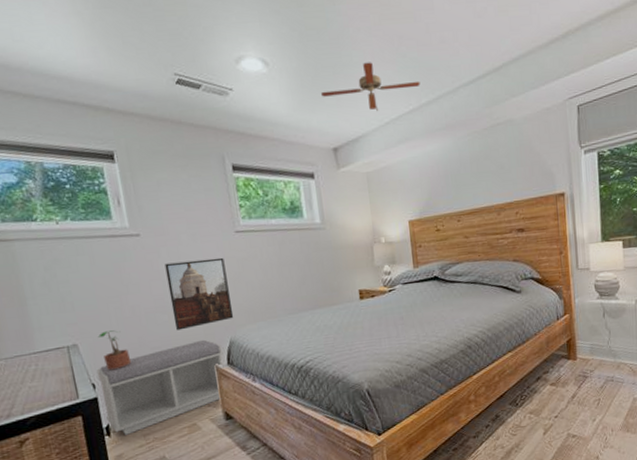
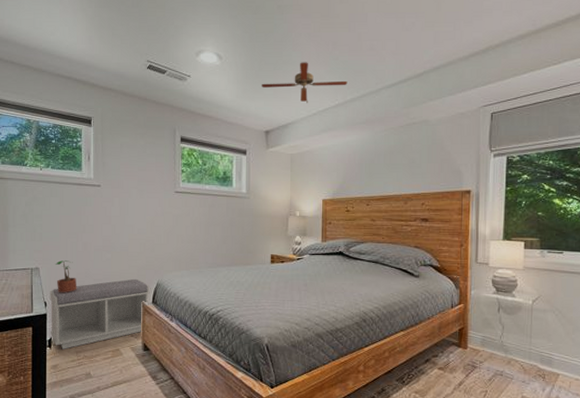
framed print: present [164,257,234,331] -> none [115,211,164,268]

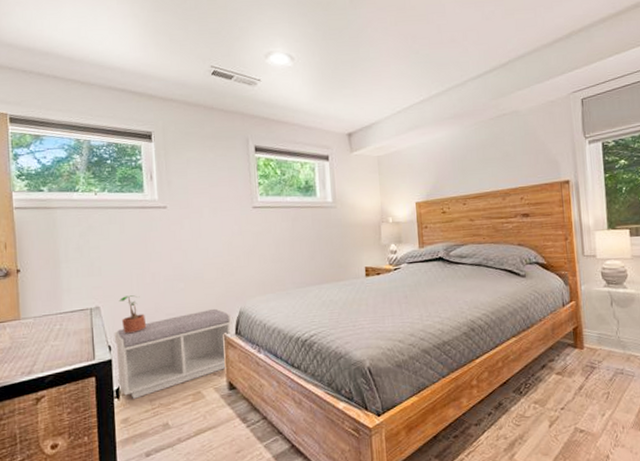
ceiling fan: present [262,62,348,104] -> none [339,58,431,102]

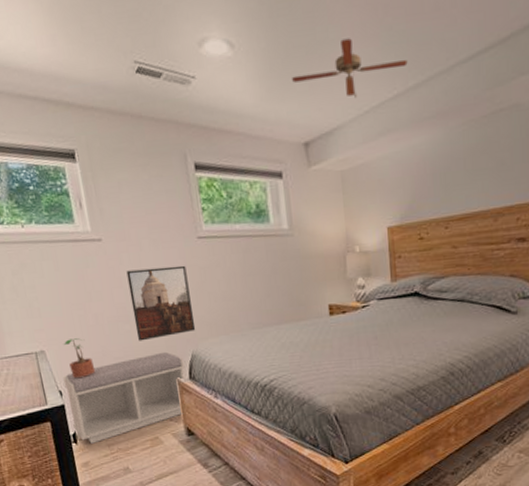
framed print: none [186,231,245,299] -> present [126,265,196,341]
ceiling fan: none [339,58,431,102] -> present [292,38,408,99]

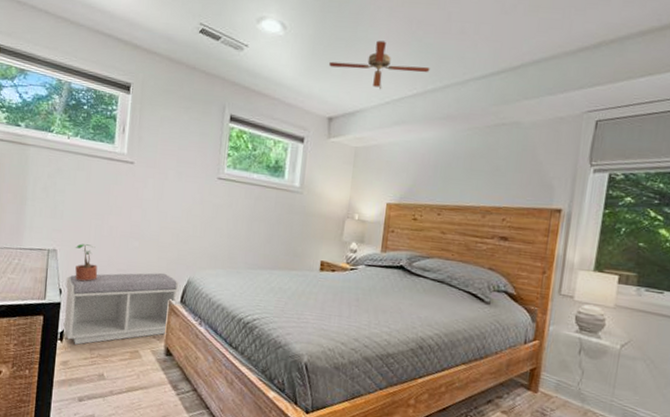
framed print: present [126,265,196,341] -> none [142,194,202,260]

